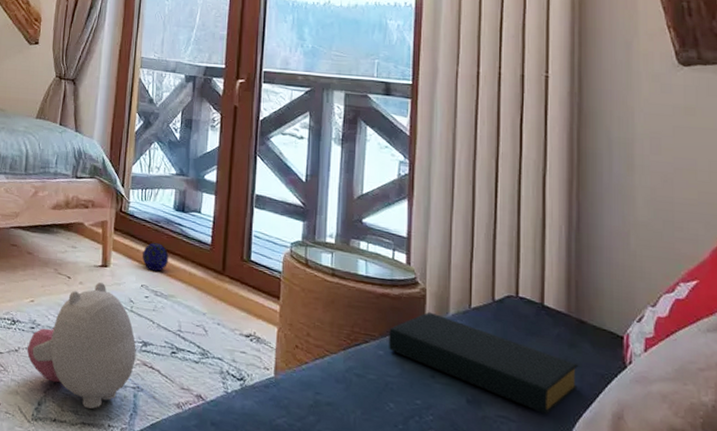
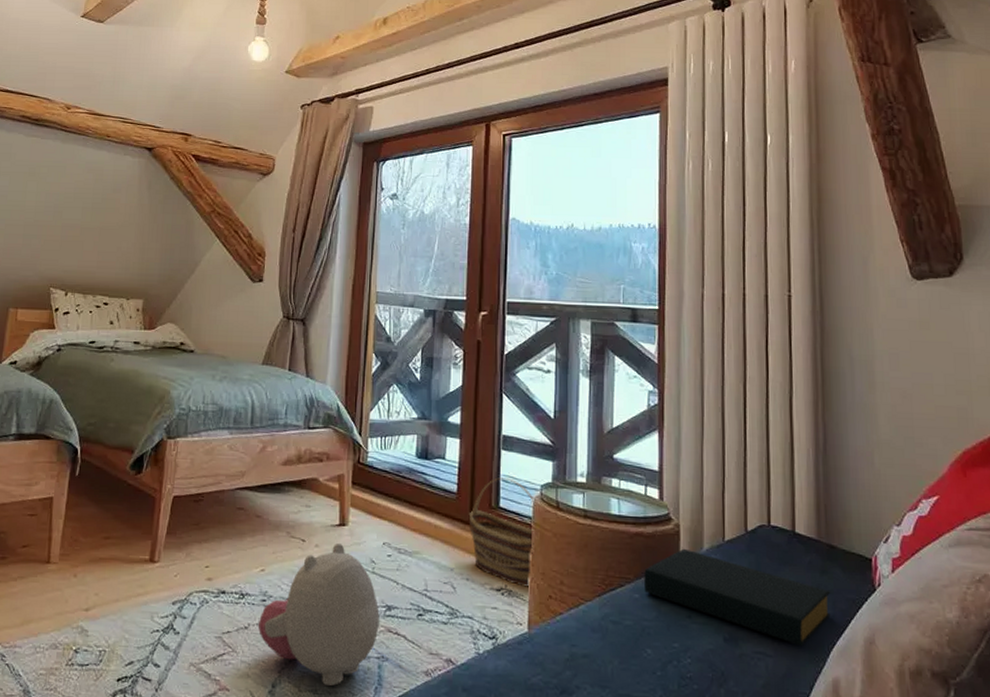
ball: present [142,243,169,272] -> none [384,495,413,527]
basket: none [221,233,286,336] -> present [469,477,536,587]

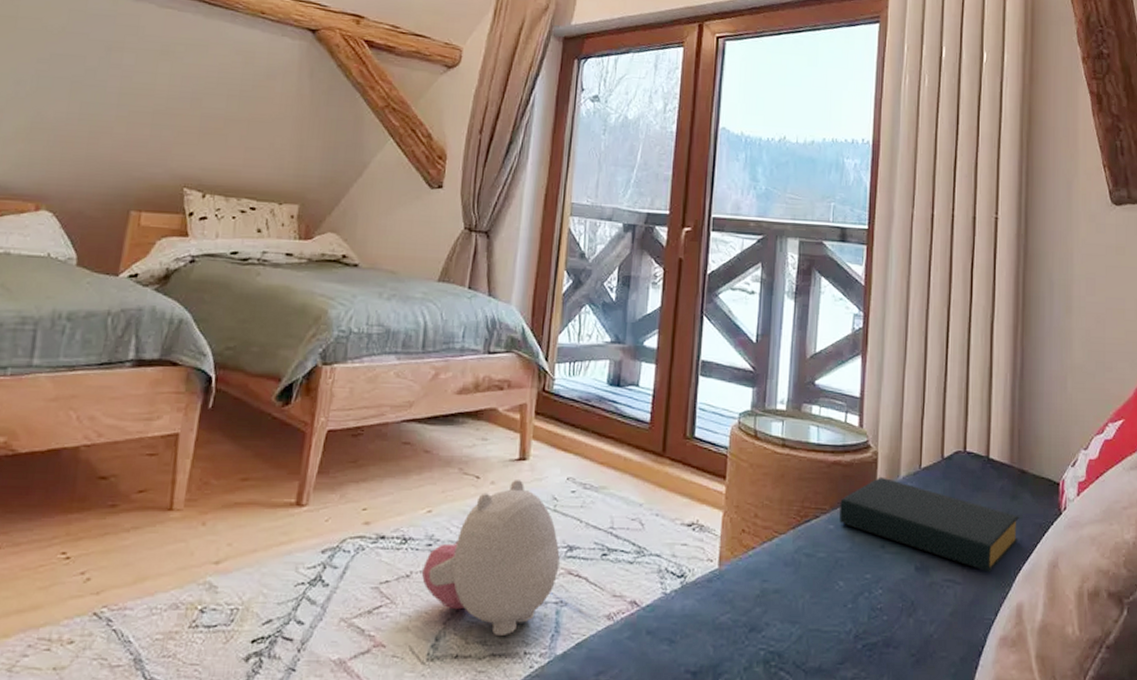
basket: present [469,477,536,587] -> none [661,405,733,521]

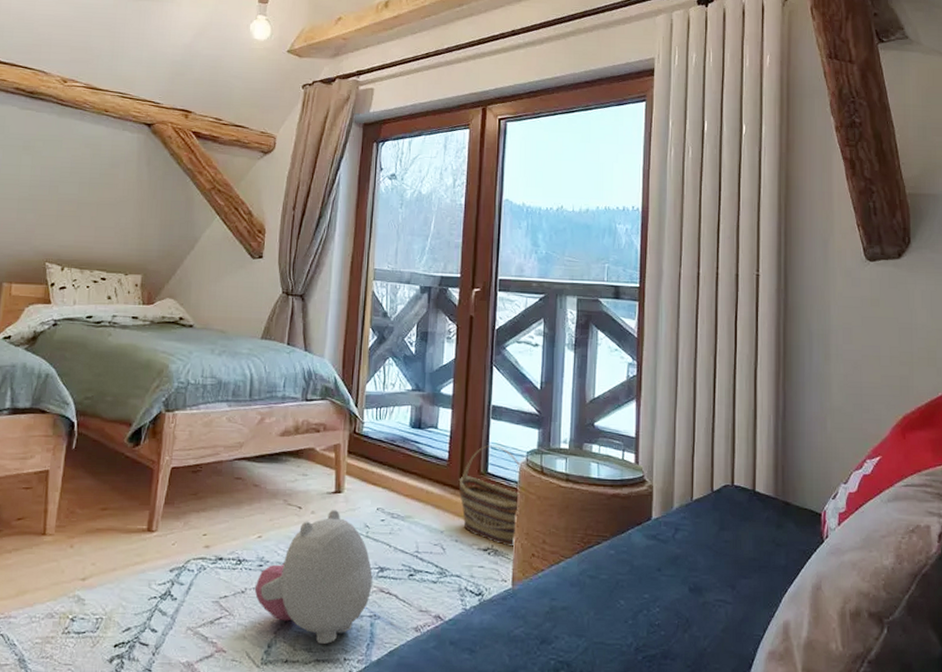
basket: none [661,405,733,521] -> present [459,445,522,547]
hardback book: present [839,476,1020,573] -> none [619,508,785,594]

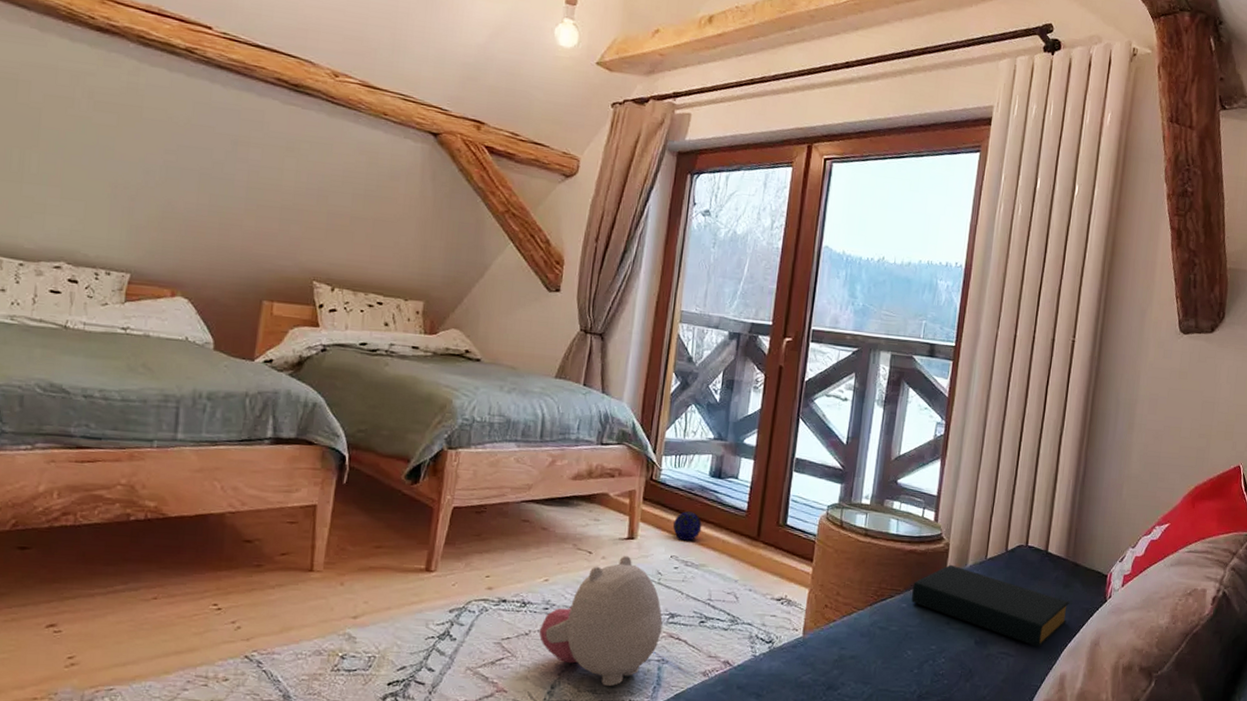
ball: none [378,463,406,493] -> present [673,511,702,541]
basket: present [459,445,522,547] -> none [756,497,822,597]
hardback book: none [619,508,785,594] -> present [911,564,1070,648]

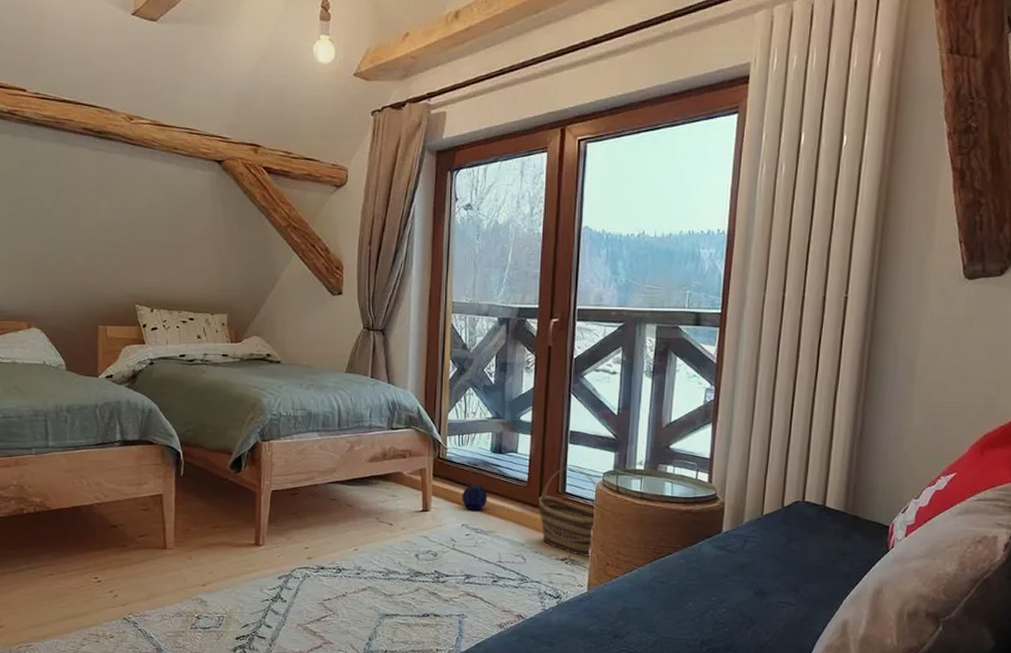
plush toy: present [539,555,663,687] -> none [354,525,460,638]
basket: none [756,497,822,597] -> present [538,467,598,557]
hardback book: present [911,564,1070,648] -> none [690,522,850,597]

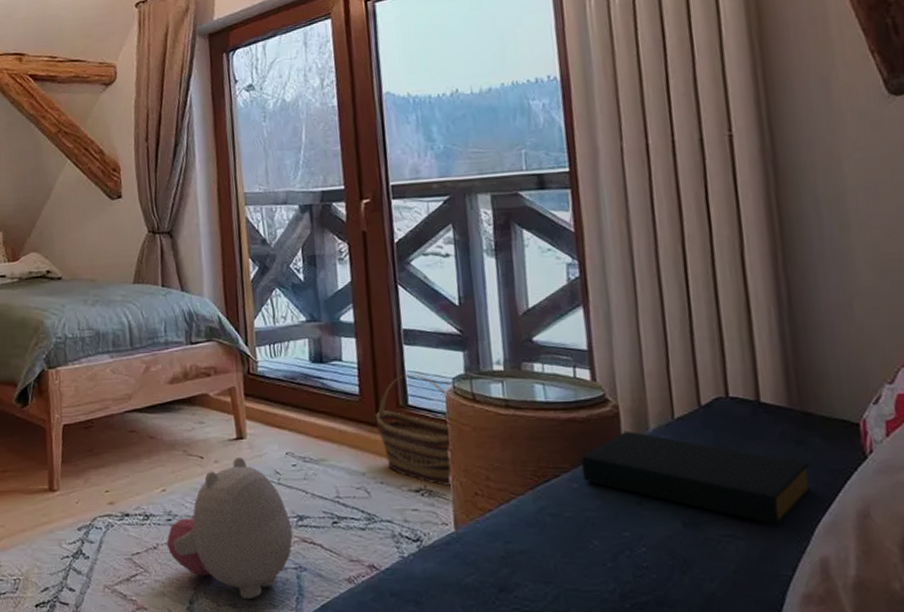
plush toy: none [354,525,460,638] -> present [166,456,293,600]
ball: present [462,485,488,511] -> none [282,403,314,435]
hardback book: none [690,522,850,597] -> present [581,430,812,526]

